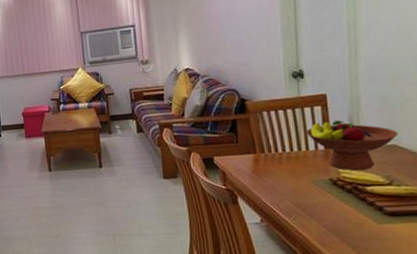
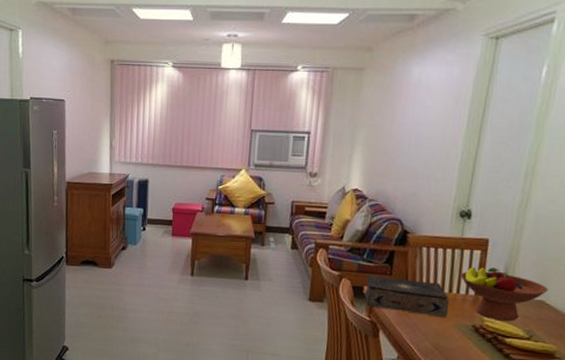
book: none [214,143,302,176] -> present [364,275,450,318]

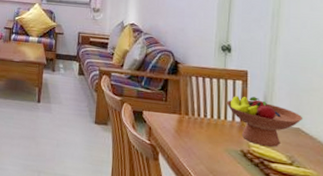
book: present [364,275,450,318] -> none [143,100,219,143]

